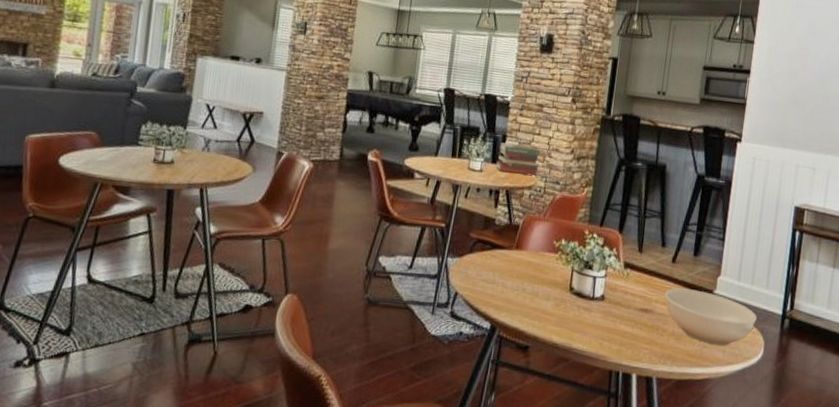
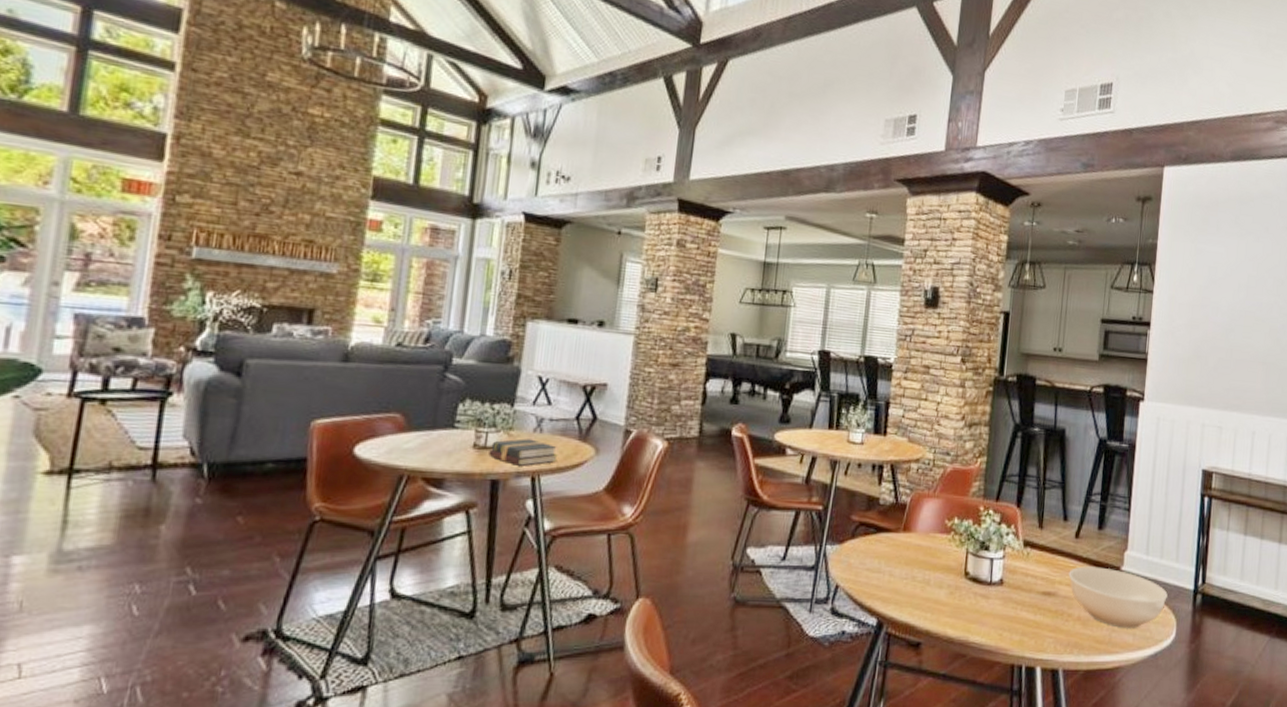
hardback book: none [166,156,222,179] -> present [488,438,558,466]
books: present [496,143,540,177] -> none [879,410,927,448]

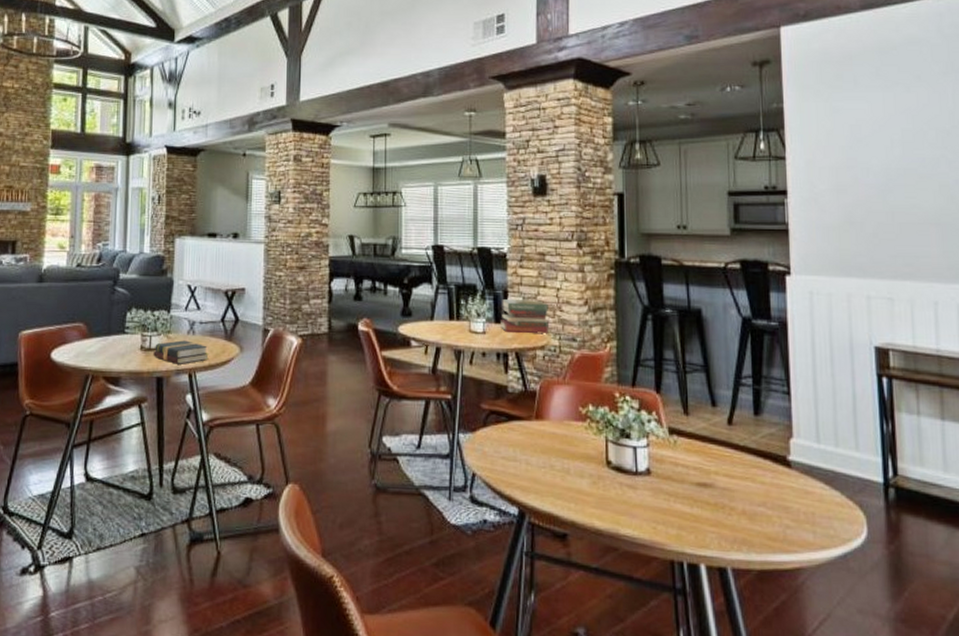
books: none [879,410,927,448] -> present [501,299,548,335]
bowl: present [1068,566,1168,628] -> none [725,455,851,525]

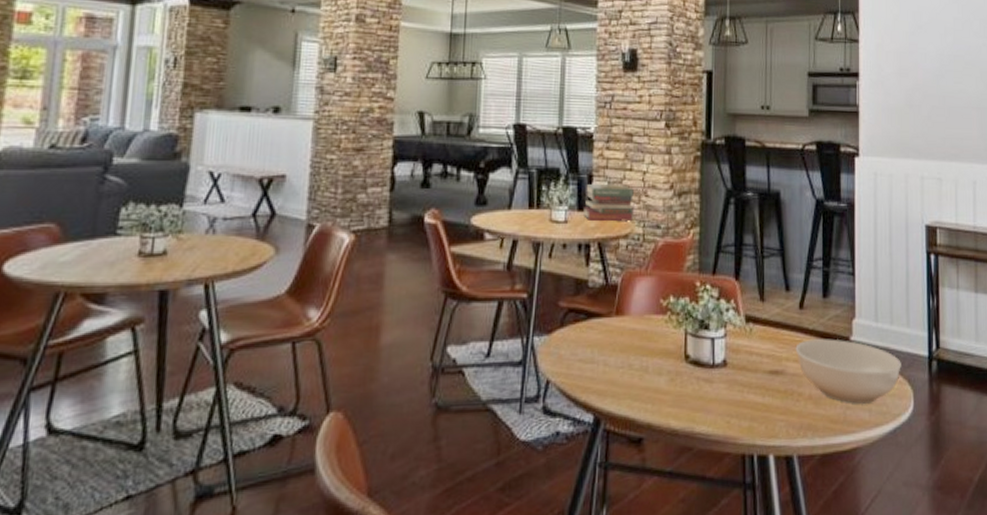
hardback book: present [153,340,209,364] -> none [156,242,234,273]
bowl: none [725,455,851,525] -> present [795,339,901,404]

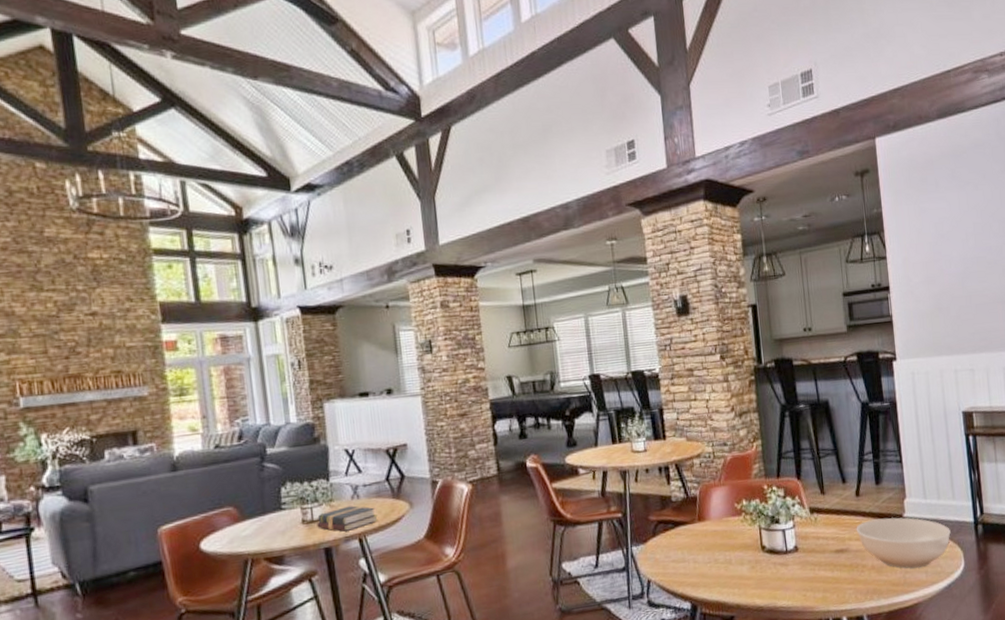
hardback book: none [156,242,234,273] -> present [317,505,378,532]
books: present [584,184,634,222] -> none [658,413,703,447]

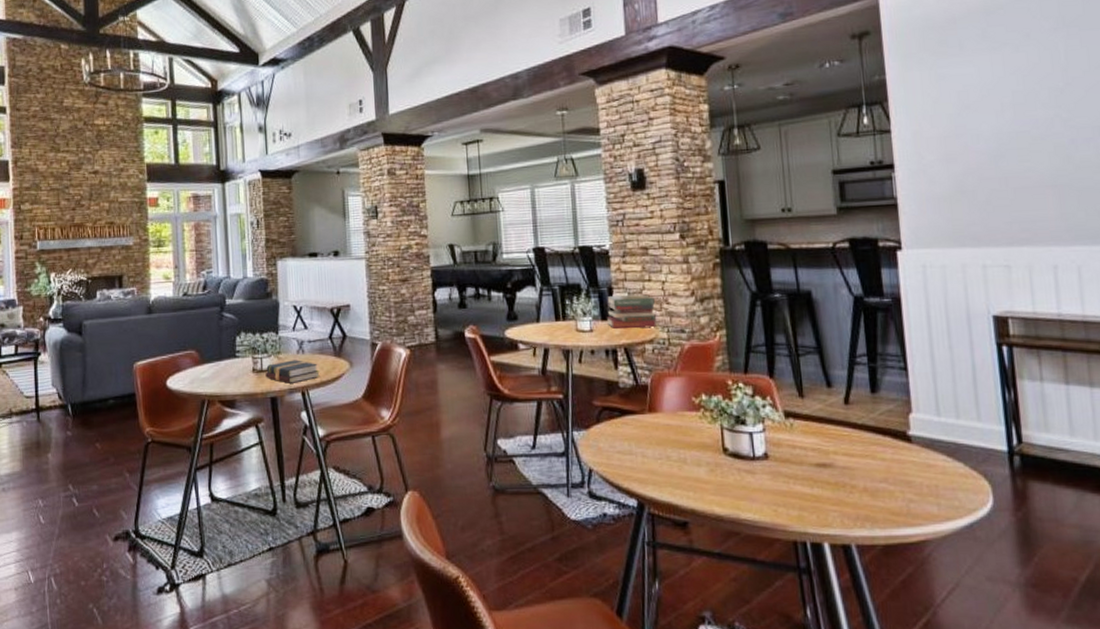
books: none [658,413,703,447] -> present [607,294,656,329]
bowl: present [856,517,951,569] -> none [843,433,974,498]

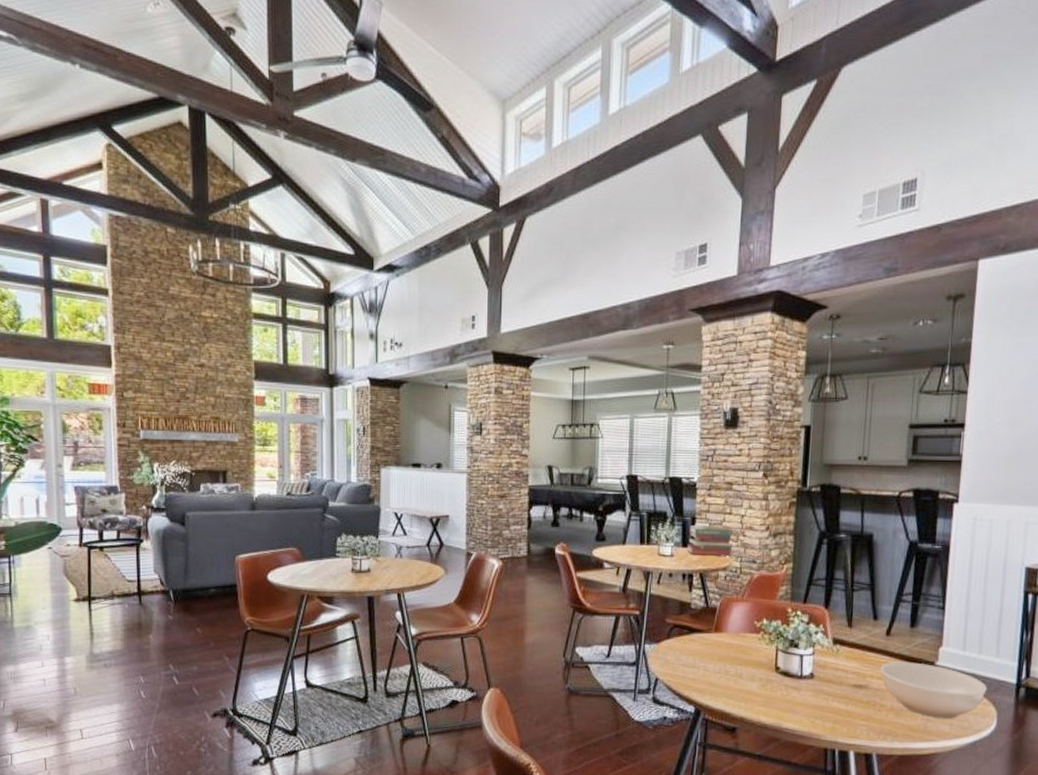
hardback book: present [265,360,320,383] -> none [364,563,416,585]
bowl: none [843,433,974,498] -> present [880,662,987,718]

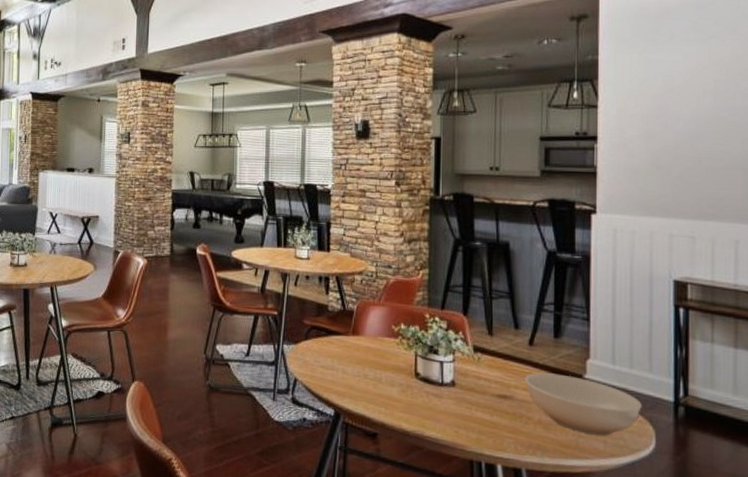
books: present [687,525,732,557] -> none [323,230,367,262]

